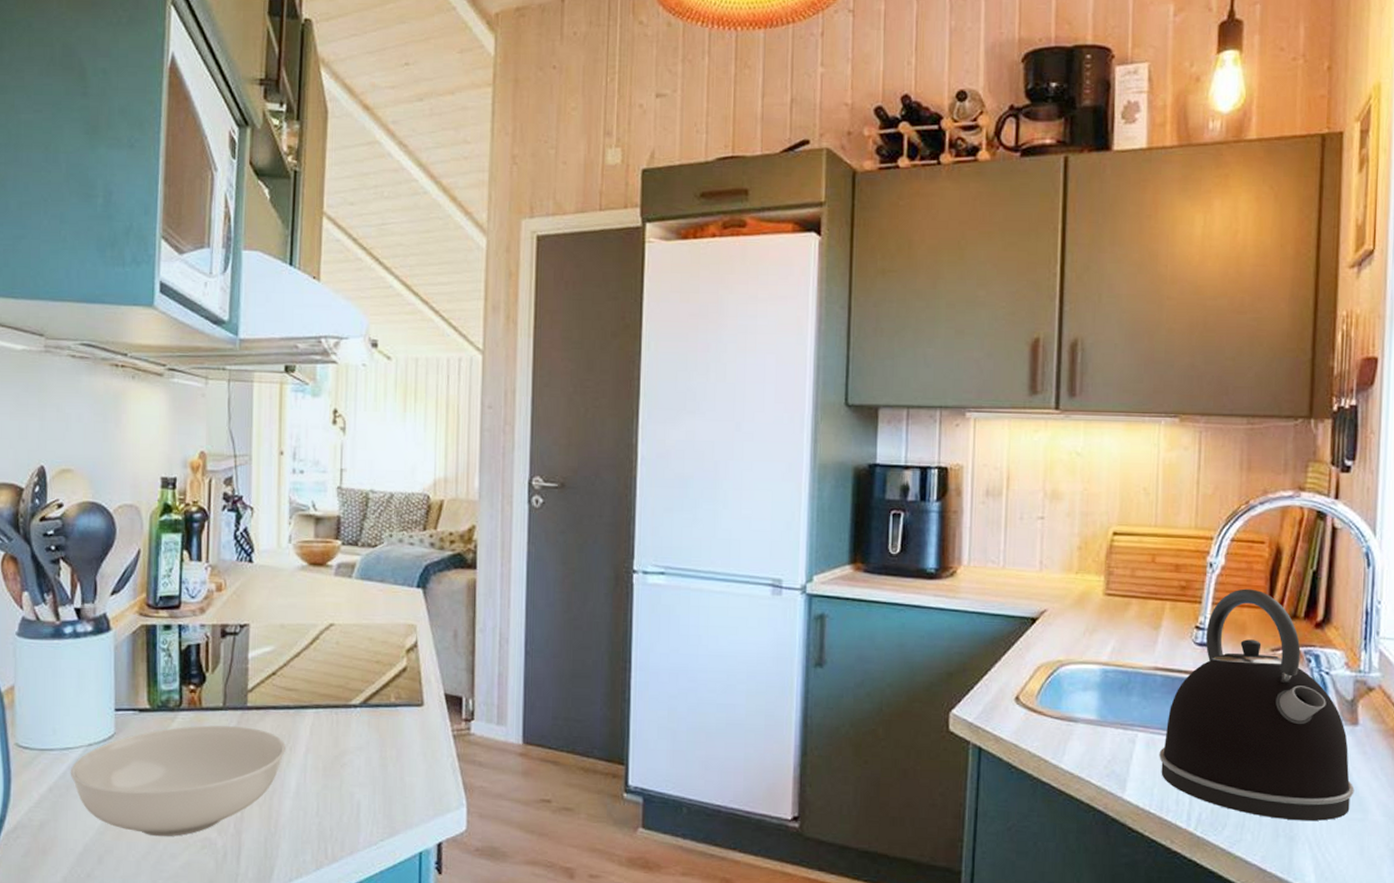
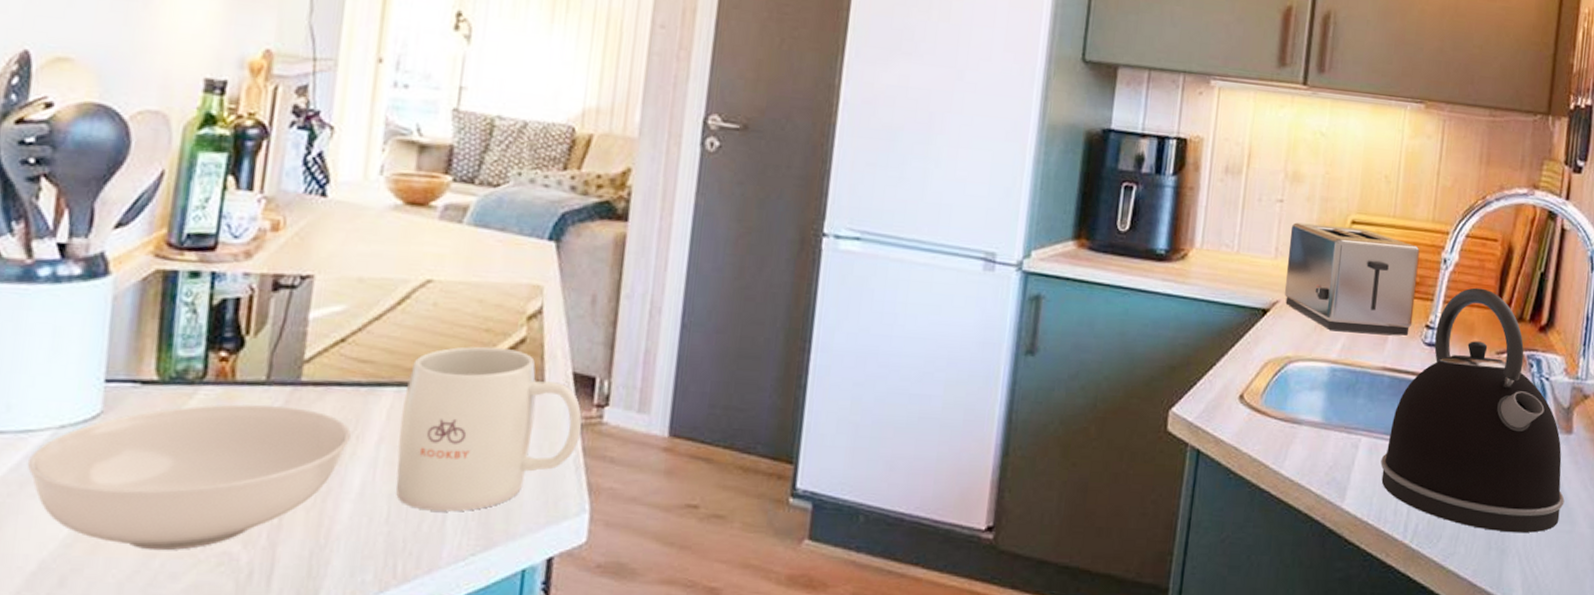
mug: none [320,675,455,807] -> present [396,346,583,512]
toaster: none [1051,537,1184,637] -> present [1284,222,1420,336]

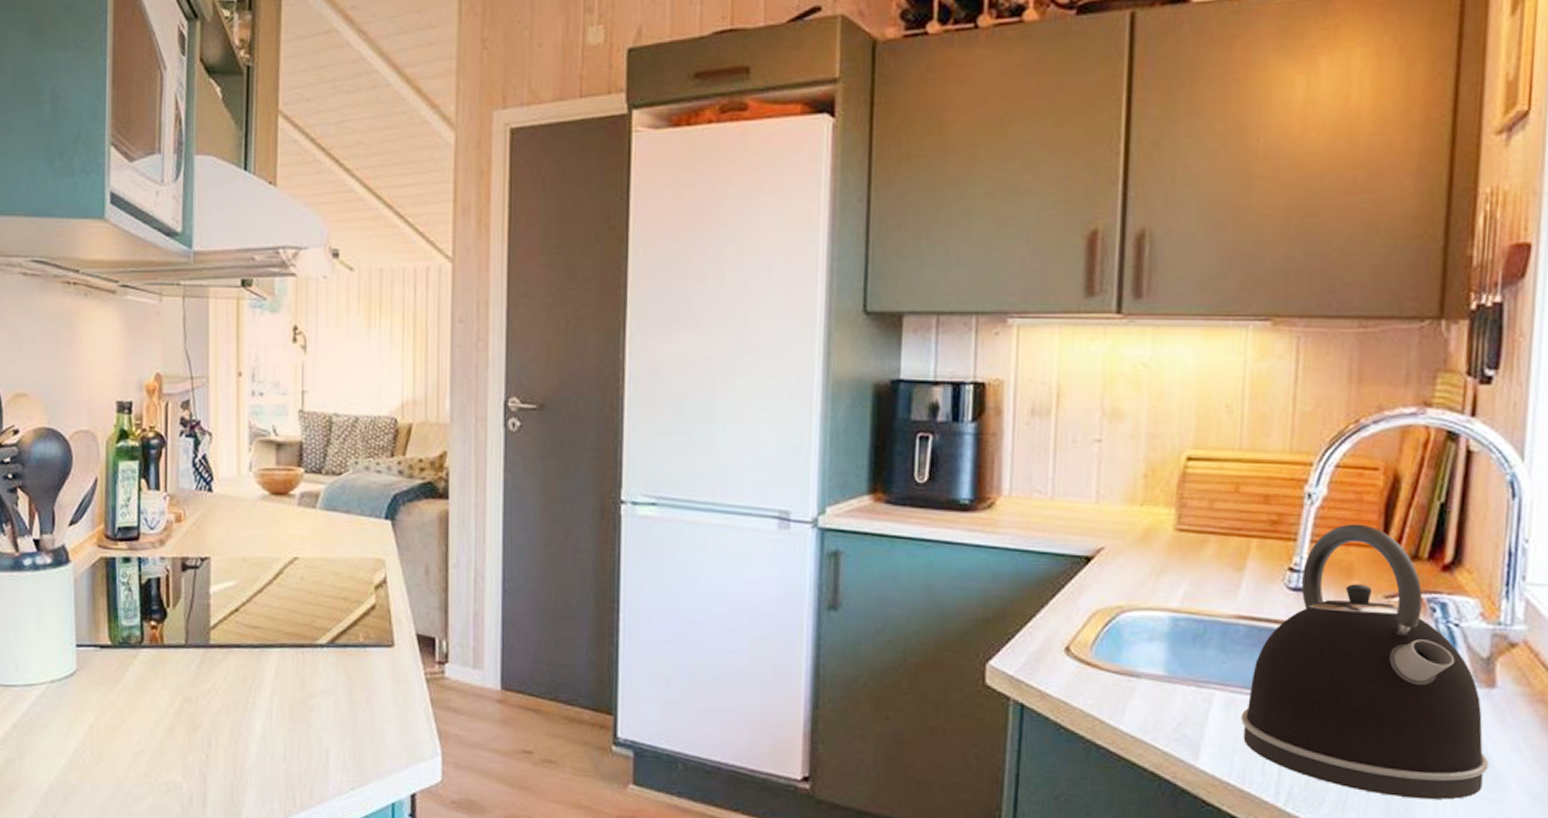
bowl: present [27,404,351,551] -> none [33,663,250,779]
mug: present [396,346,583,512] -> none [286,613,428,753]
toaster: present [1284,222,1420,336] -> none [1109,463,1276,580]

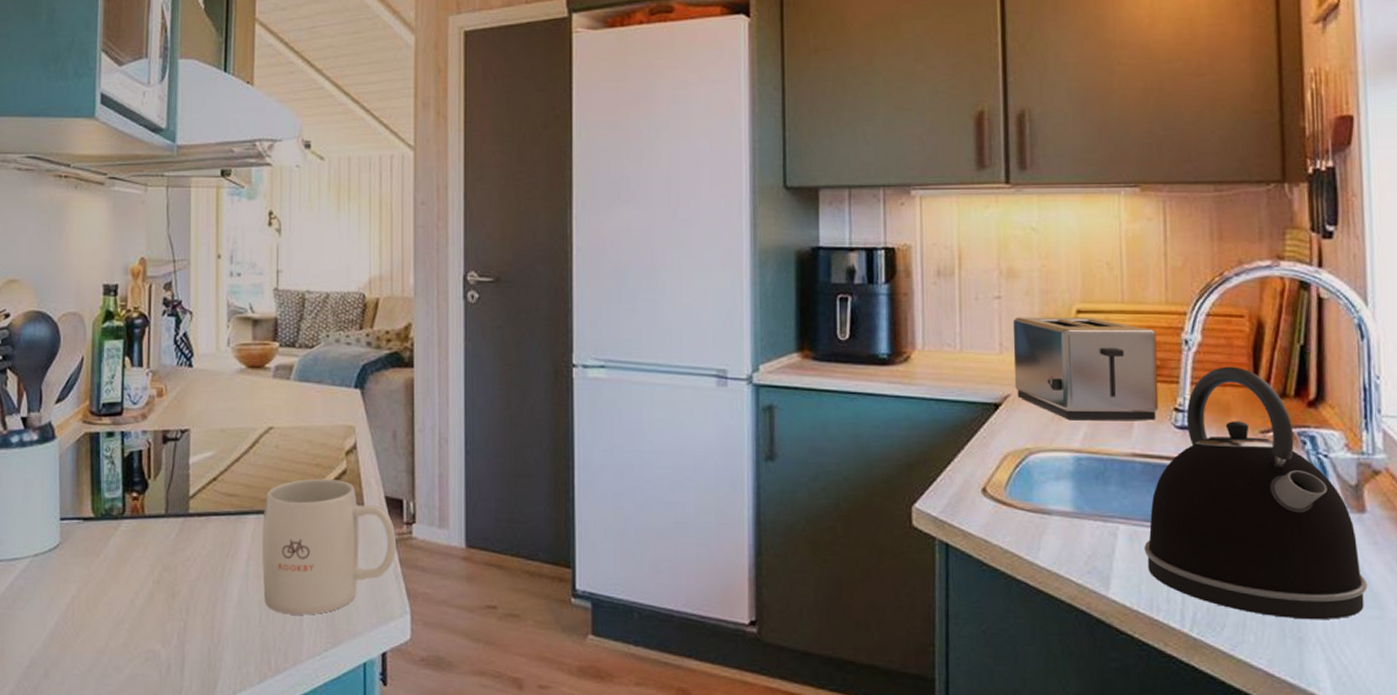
mug: none [286,613,428,753] -> present [261,478,397,615]
toaster: none [1109,463,1276,580] -> present [1012,317,1159,420]

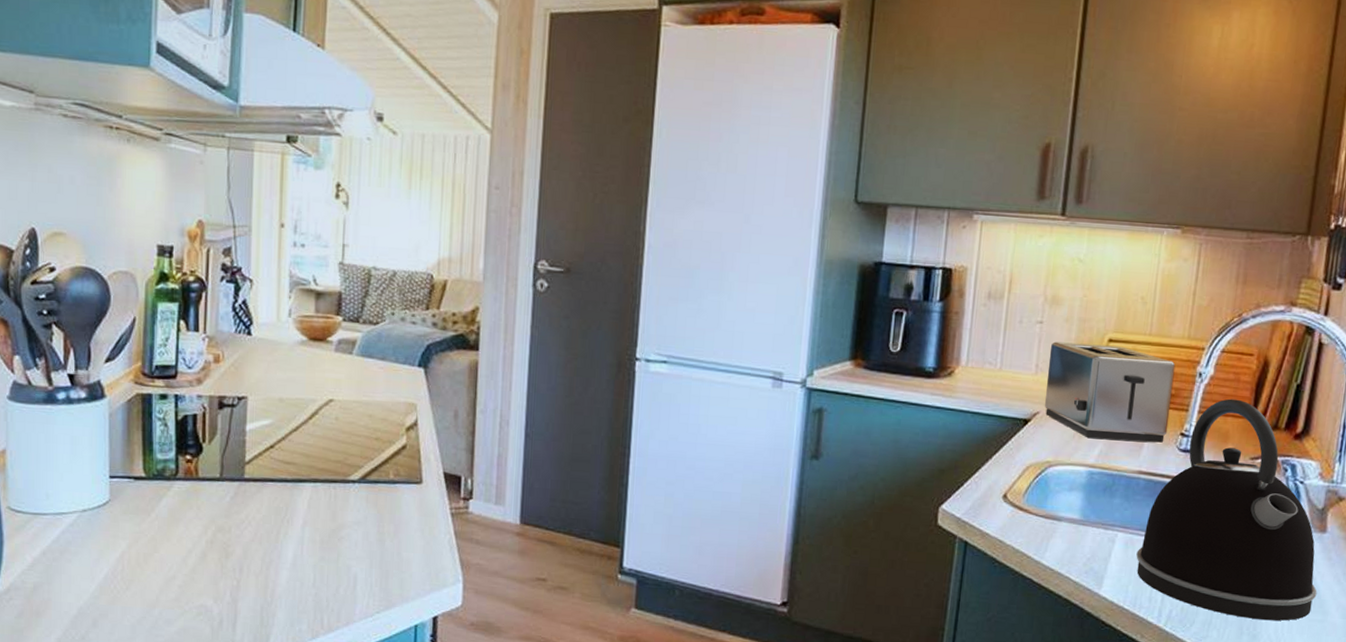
mug: present [261,478,397,615] -> none [317,451,453,580]

